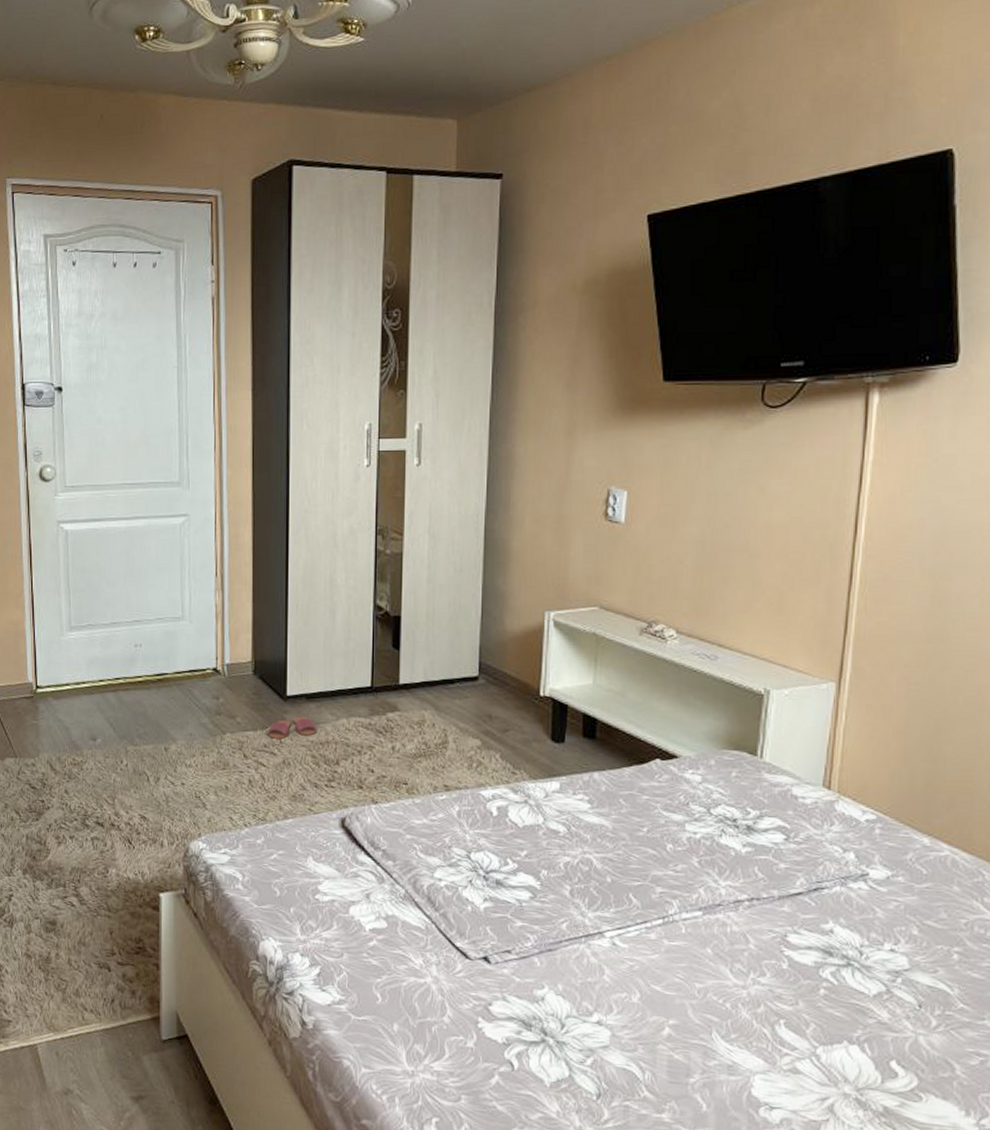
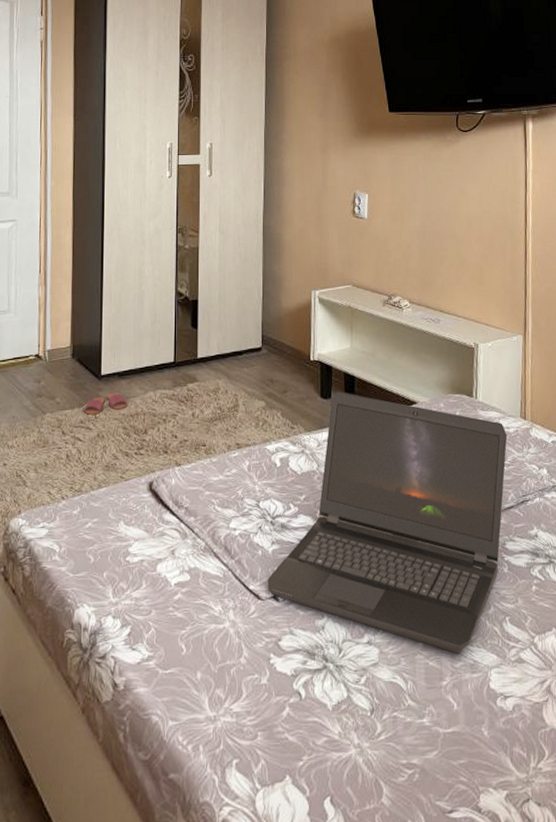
laptop computer: none [477,736,802,1052] -> present [267,392,508,654]

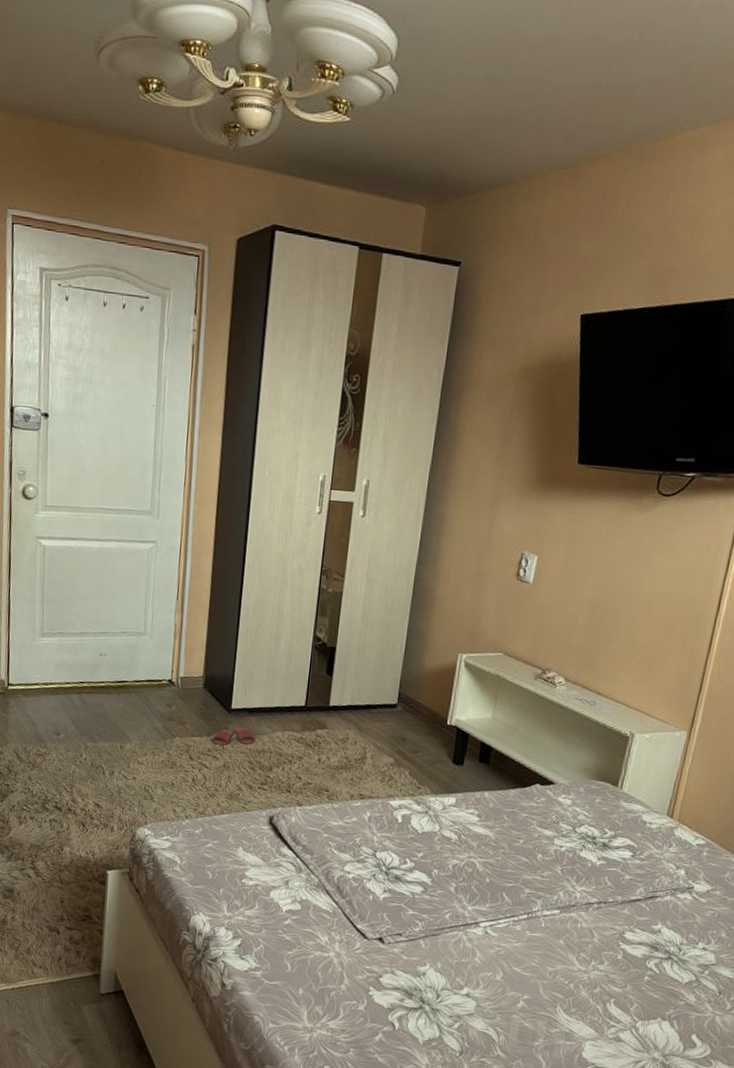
laptop computer: present [267,392,508,654] -> none [374,760,649,1022]

